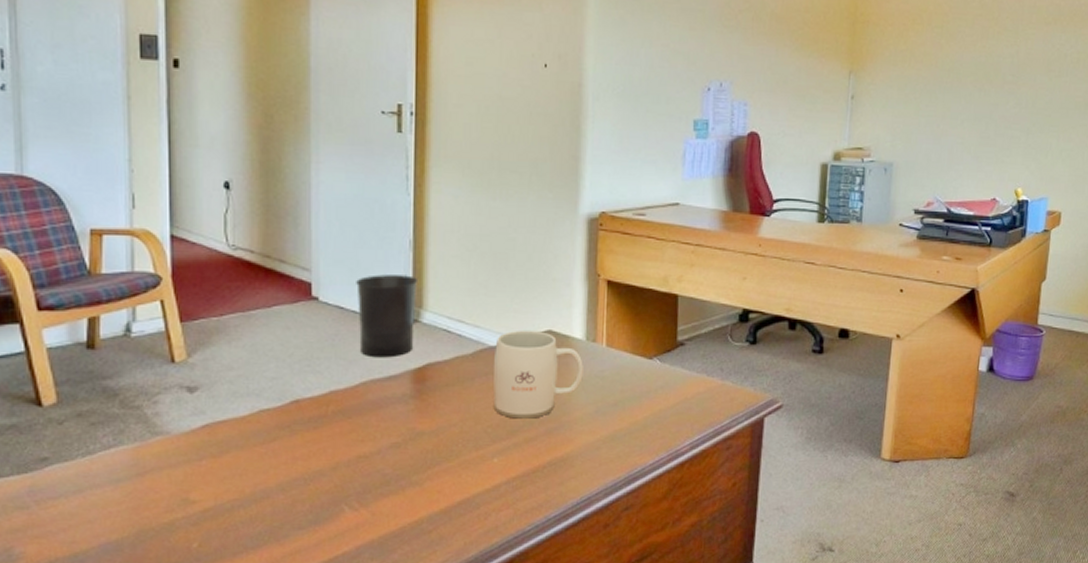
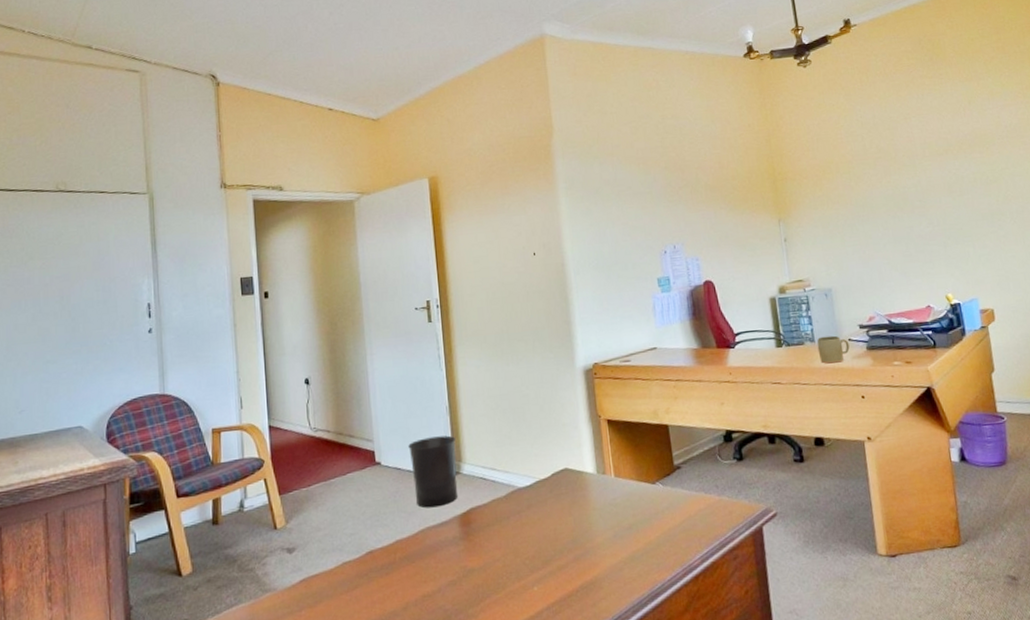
mug: present [492,330,584,419] -> none [523,469,599,550]
mug: none [863,217,899,249] -> present [817,335,850,364]

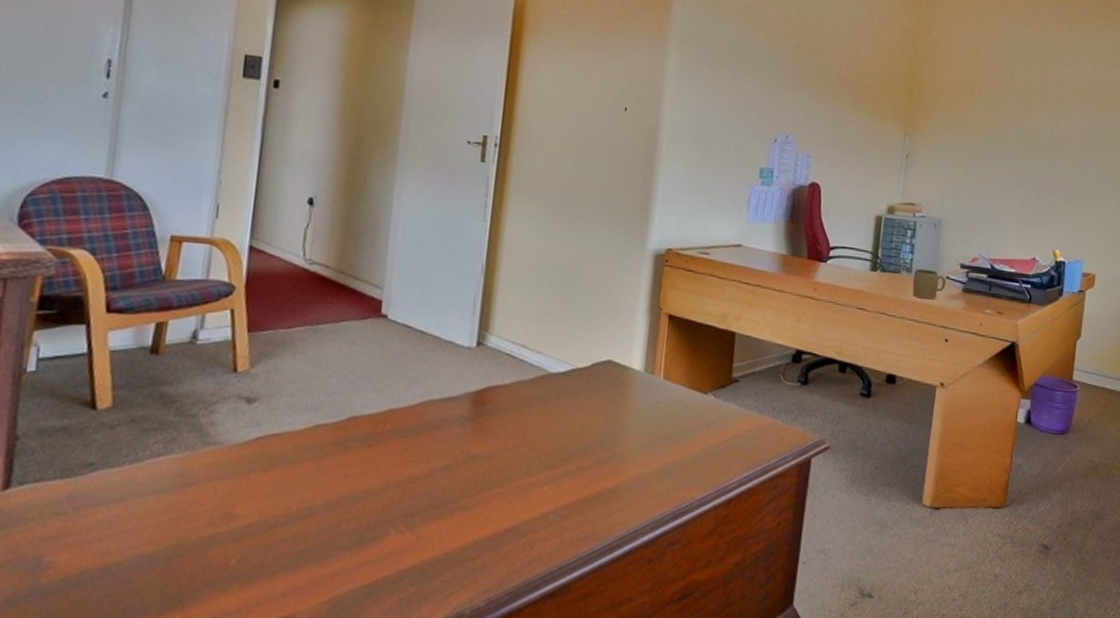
waste bin: present [408,435,458,508] -> none [422,296,487,379]

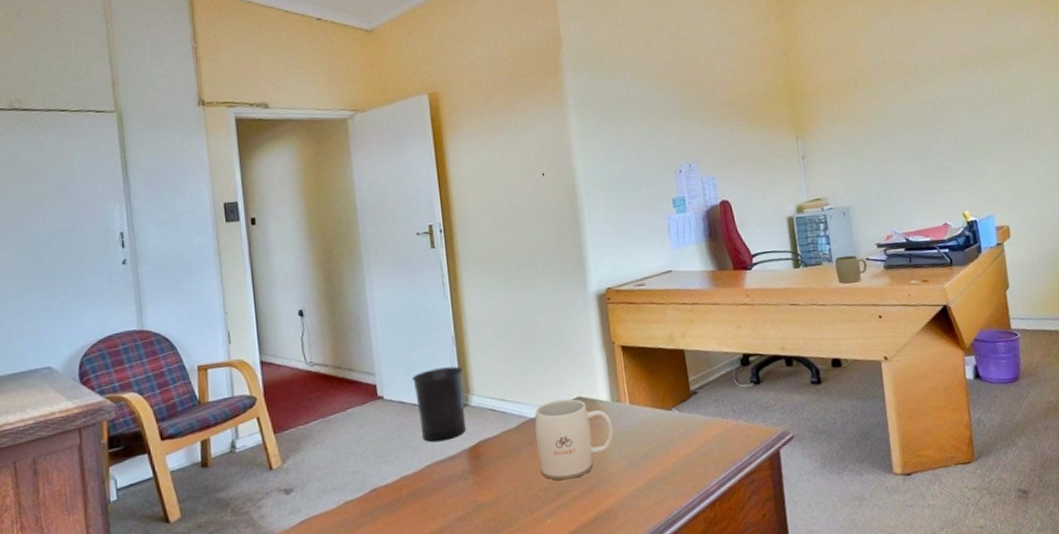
waste bin: none [422,296,487,379] -> present [412,366,466,443]
mug: none [548,358,640,448] -> present [534,398,614,481]

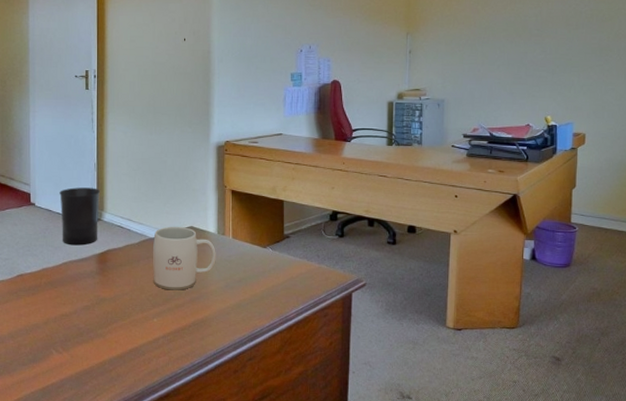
mug: present [834,255,867,284] -> none [423,141,452,165]

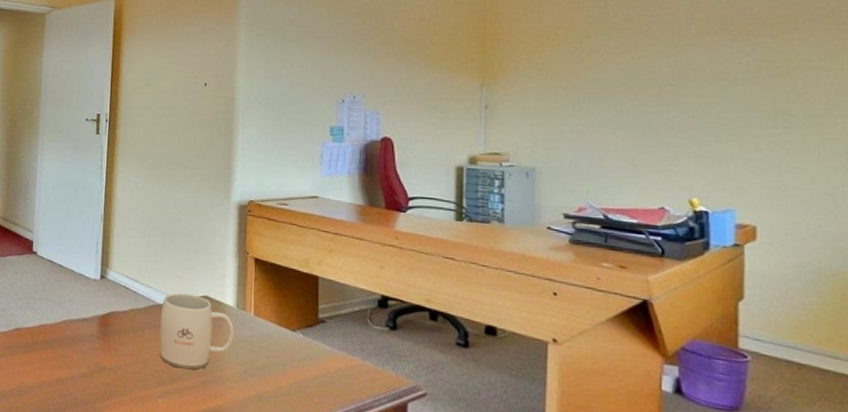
waste bin: present [59,187,101,246] -> none [62,239,107,304]

